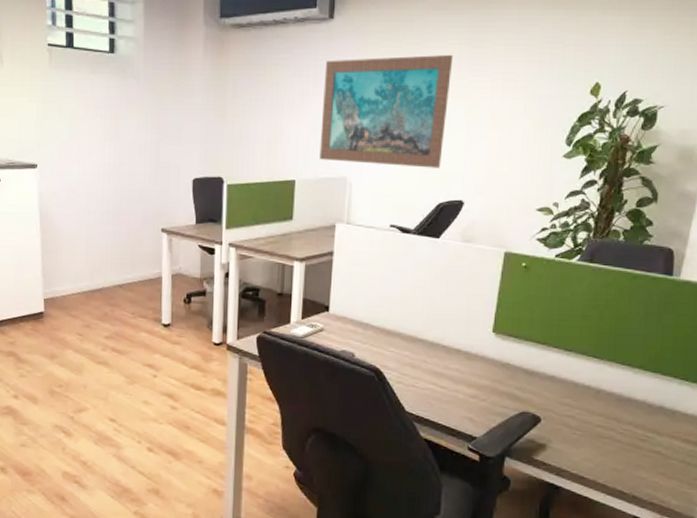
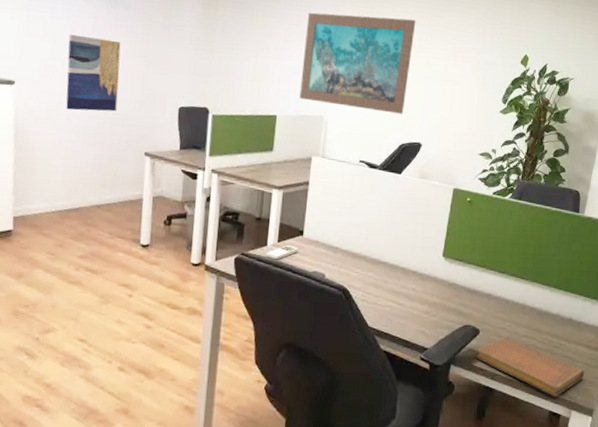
wall art: none [83,112,133,190] -> present [66,34,121,112]
notebook: none [538,426,682,499] -> present [477,337,585,396]

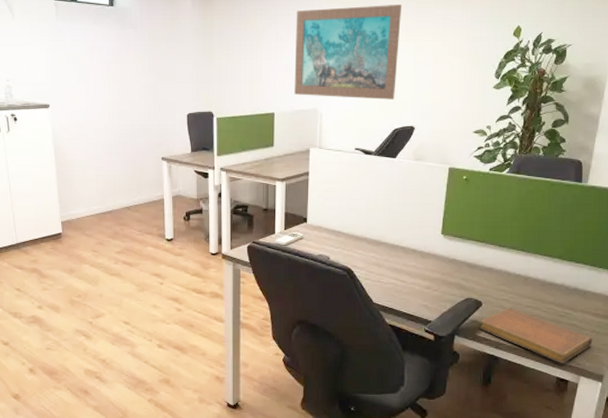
wall art: present [66,34,121,112] -> none [88,58,135,125]

